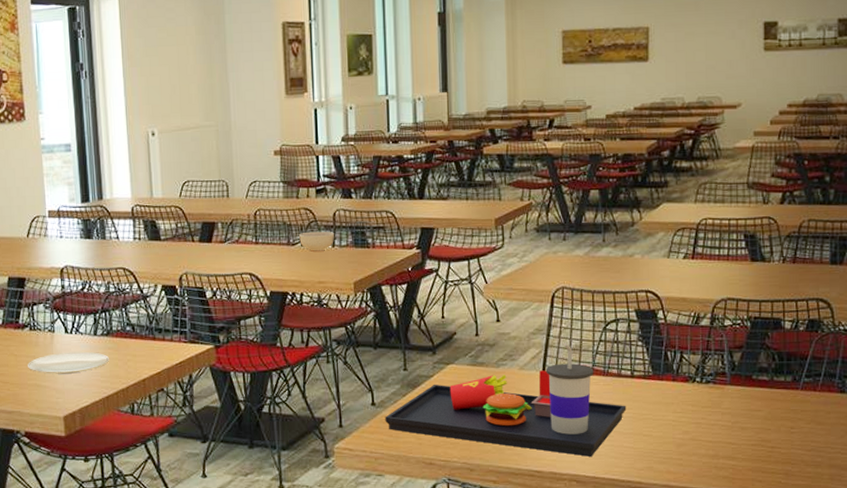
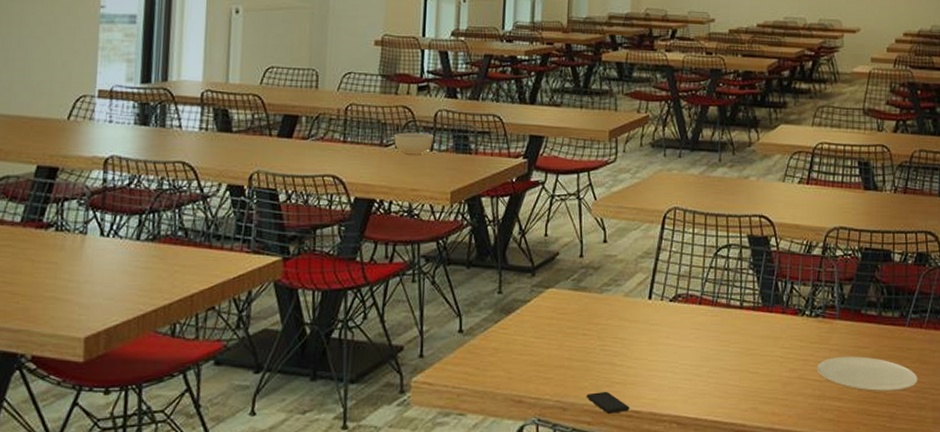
plate: present [28,351,110,374] -> none [47,259,153,285]
food tray: present [385,342,627,457] -> none [472,268,734,395]
mobile phone: none [490,453,531,473] -> present [586,391,630,414]
plate: none [709,418,813,451] -> present [816,356,918,392]

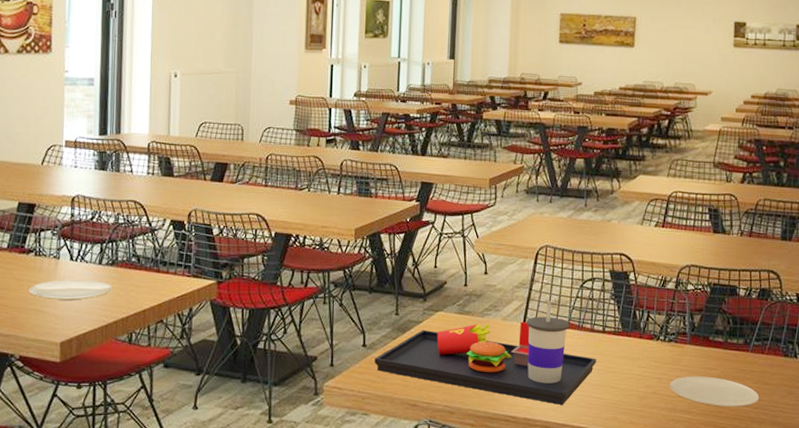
plate: none [47,259,153,285] -> present [29,279,113,301]
bowl: present [393,132,435,155] -> none [306,178,341,198]
food tray: none [472,268,734,395] -> present [374,297,597,405]
mobile phone: present [586,391,630,414] -> none [470,399,507,418]

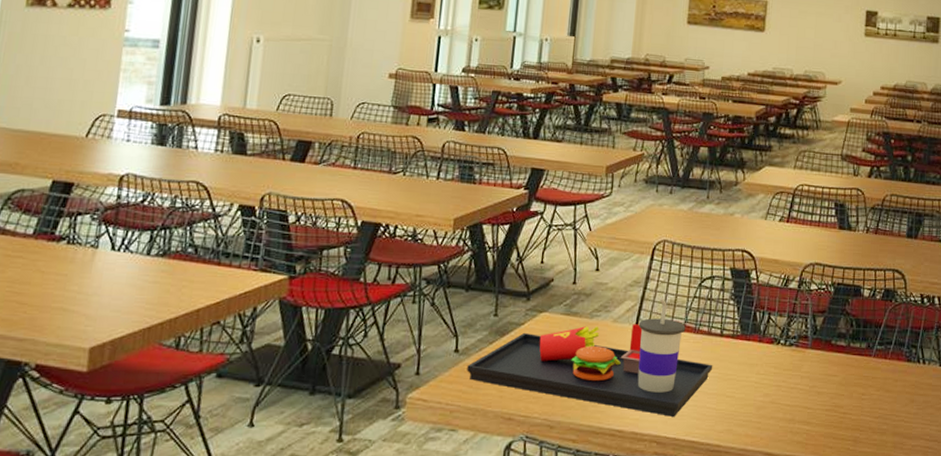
plate: present [29,279,113,301] -> none [56,272,161,298]
plate: present [669,376,759,408] -> none [788,383,881,417]

